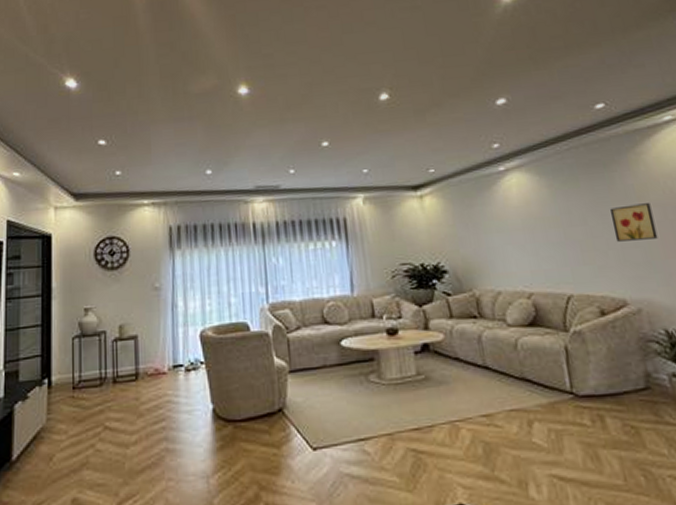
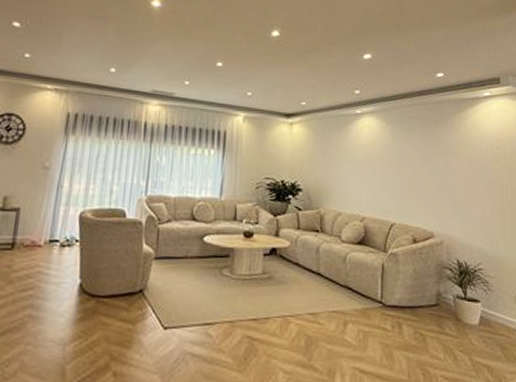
wall art: present [610,203,658,242] -> none [433,157,464,188]

